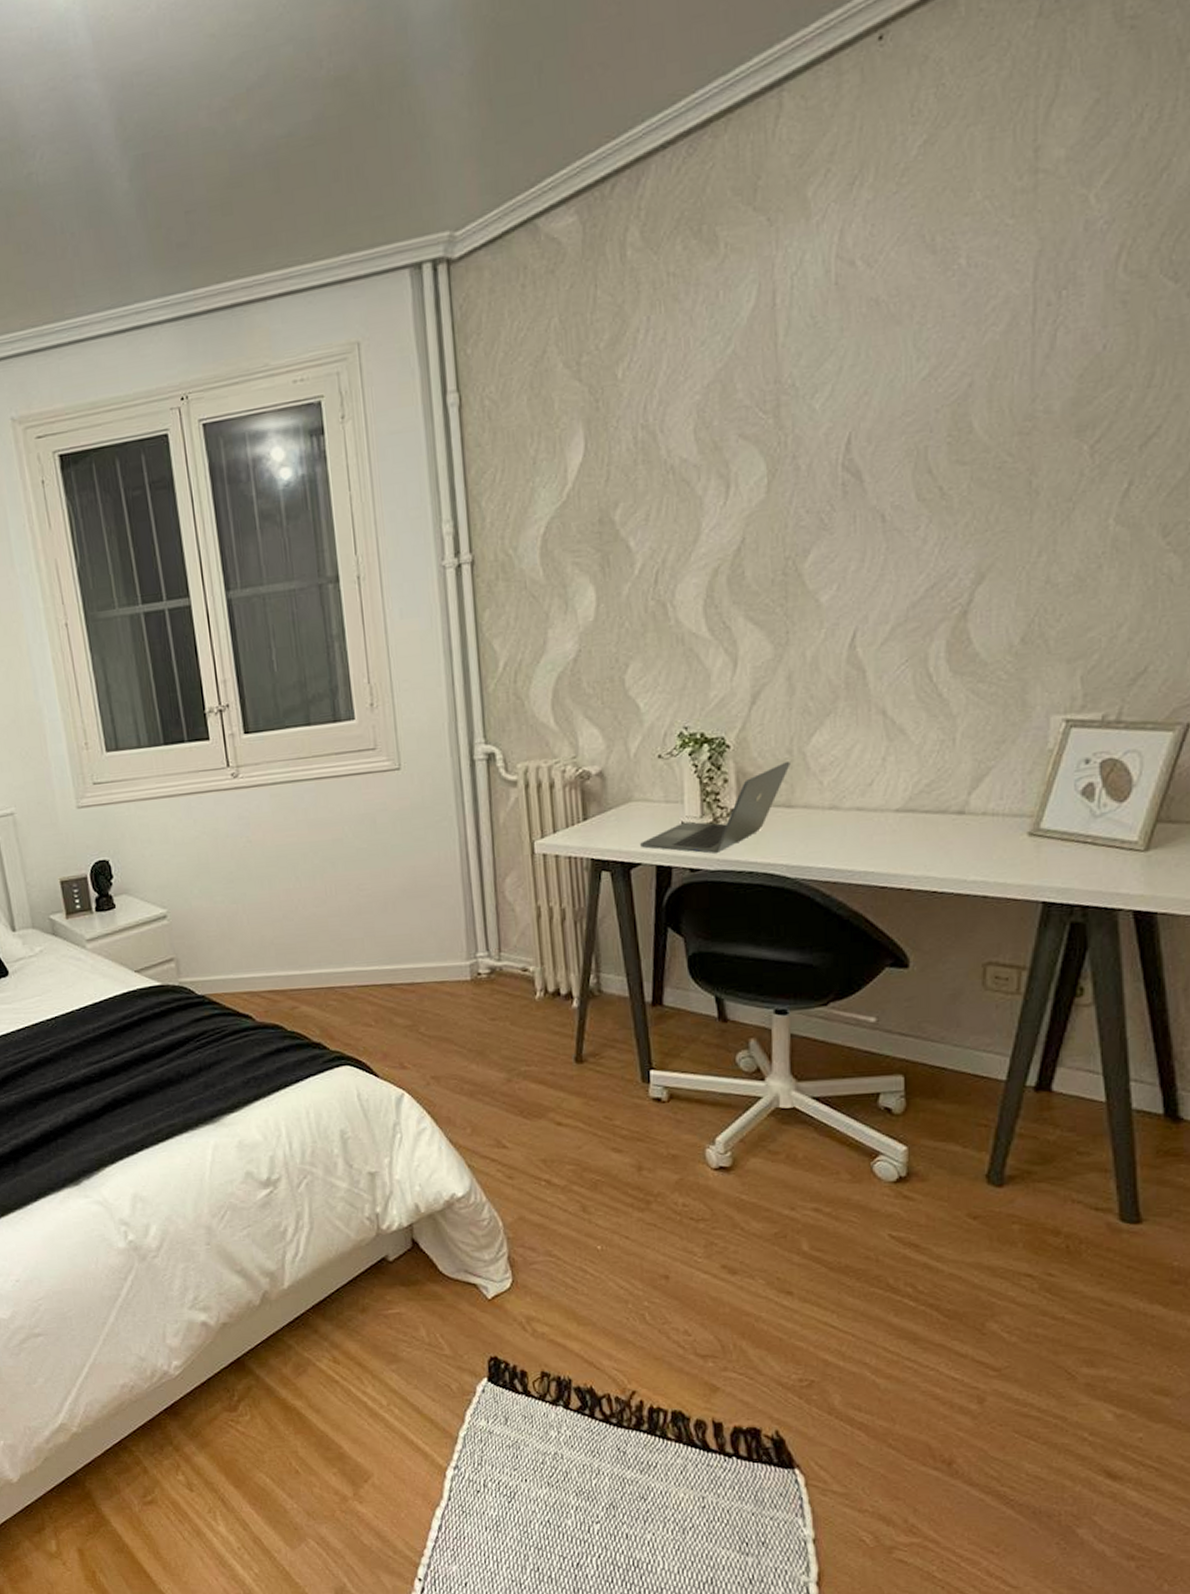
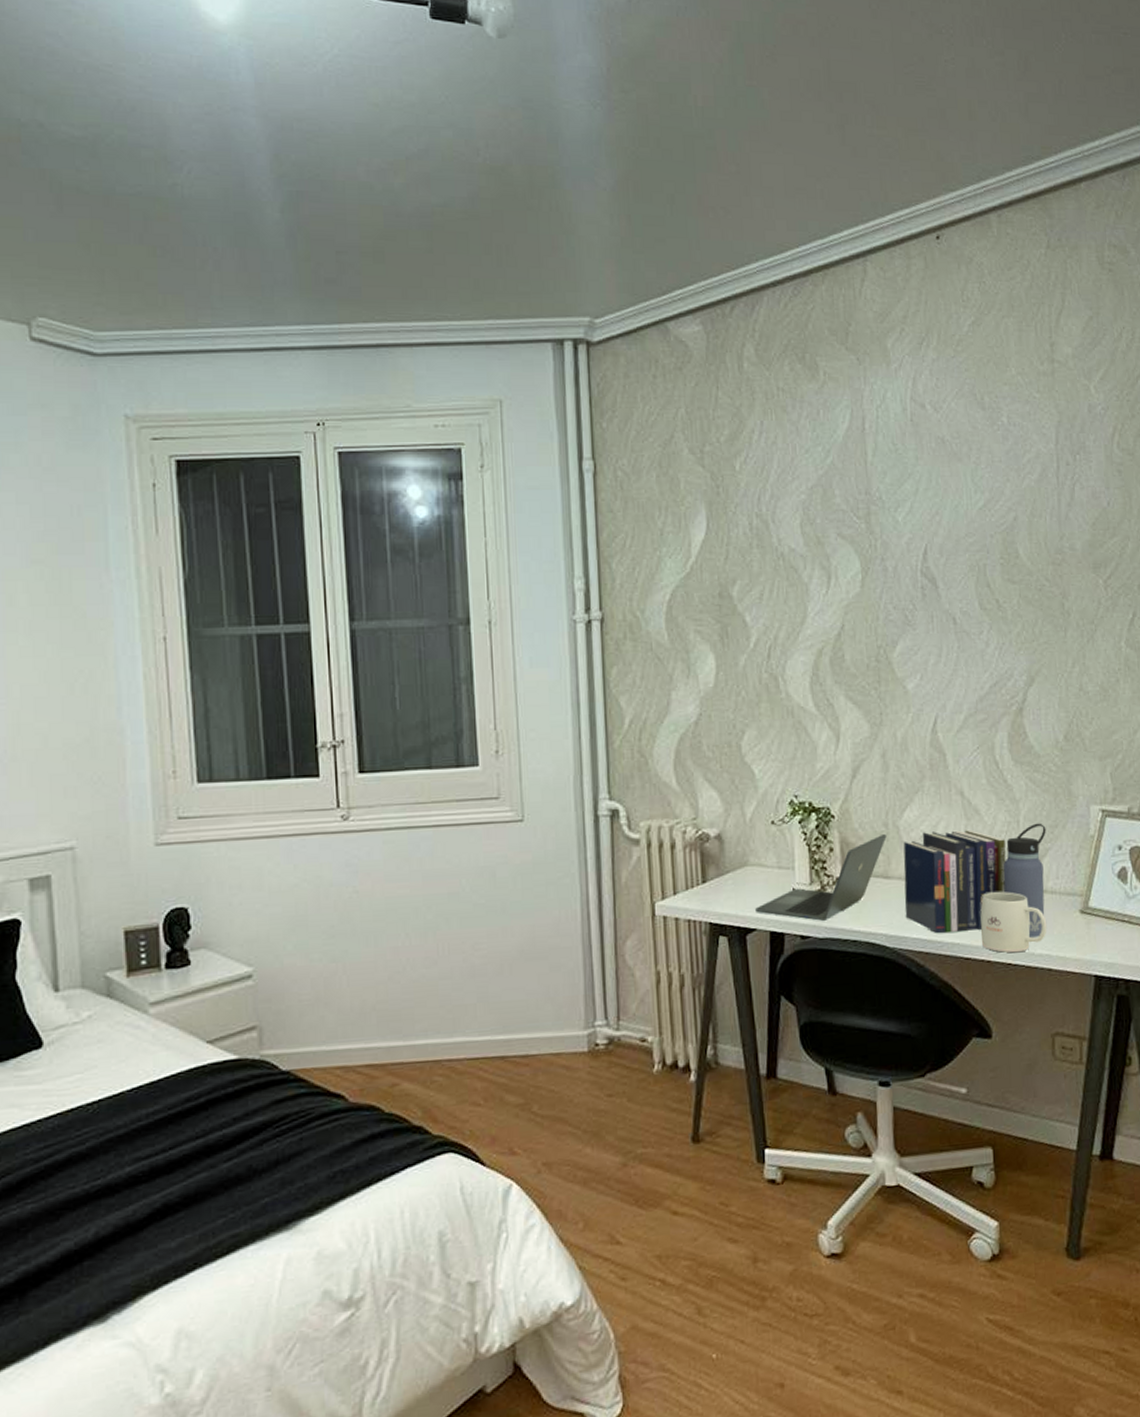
books: none [809,751,938,862] -> present [903,829,1006,933]
mug: none [900,816,985,881] -> present [979,892,1048,953]
water bottle: none [931,739,990,864] -> present [1003,823,1046,938]

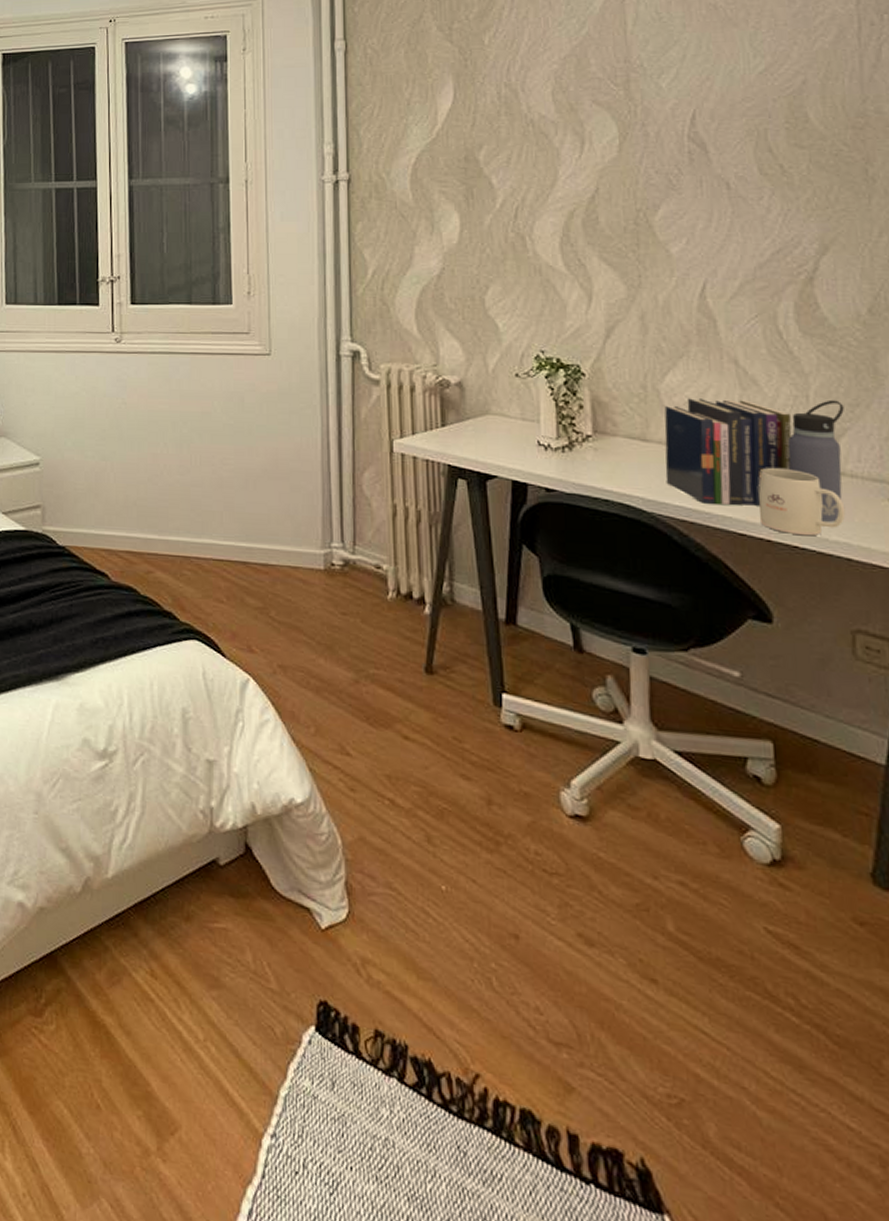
laptop: present [755,834,887,922] -> none [497,397,645,478]

